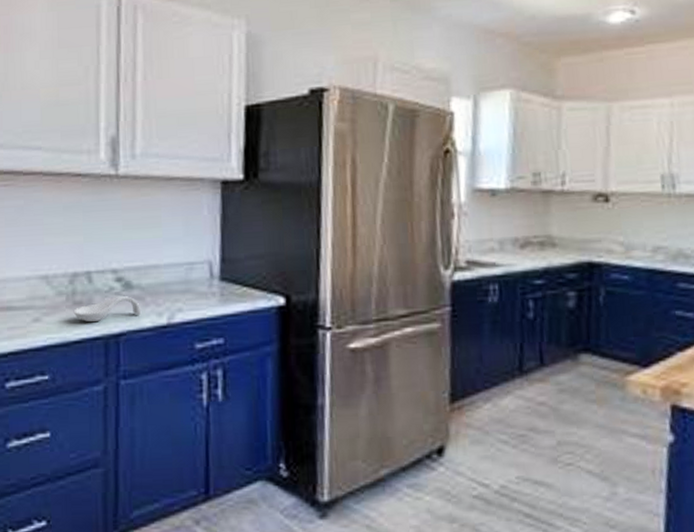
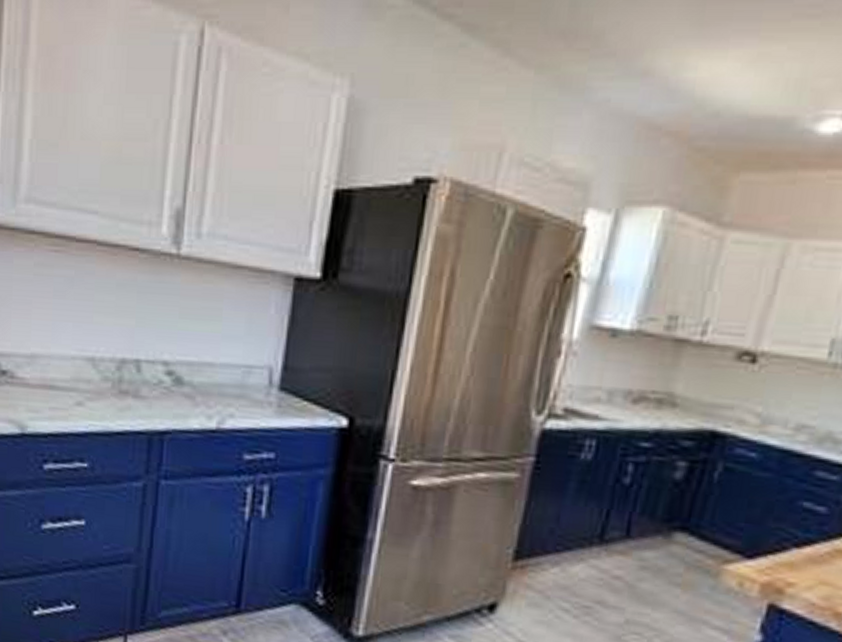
spoon rest: present [73,295,142,323] -> none [118,390,190,416]

